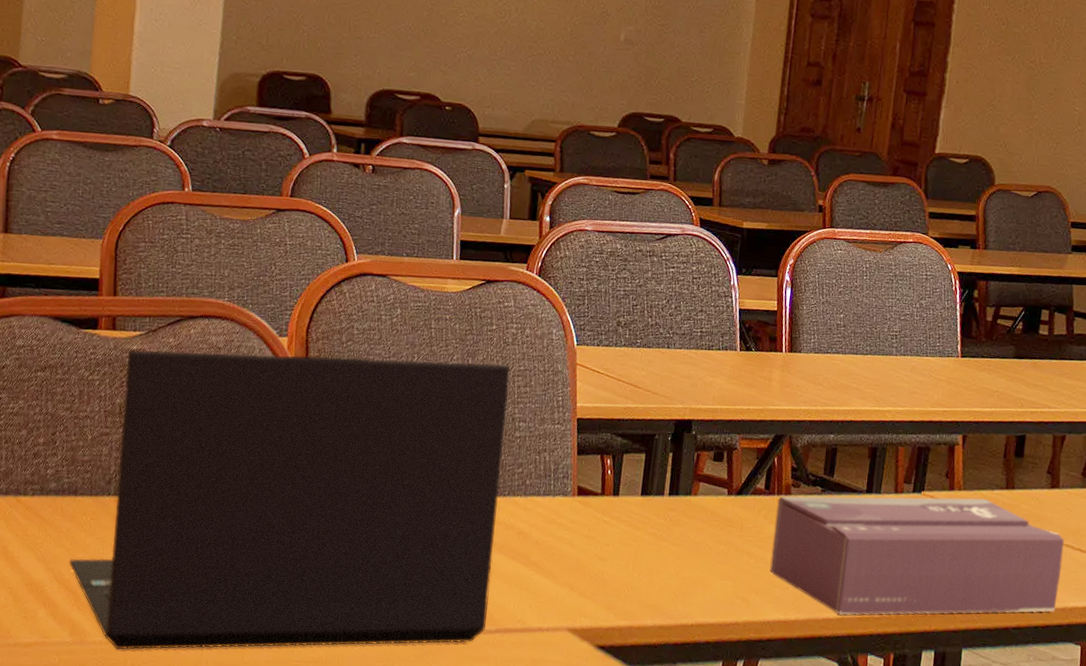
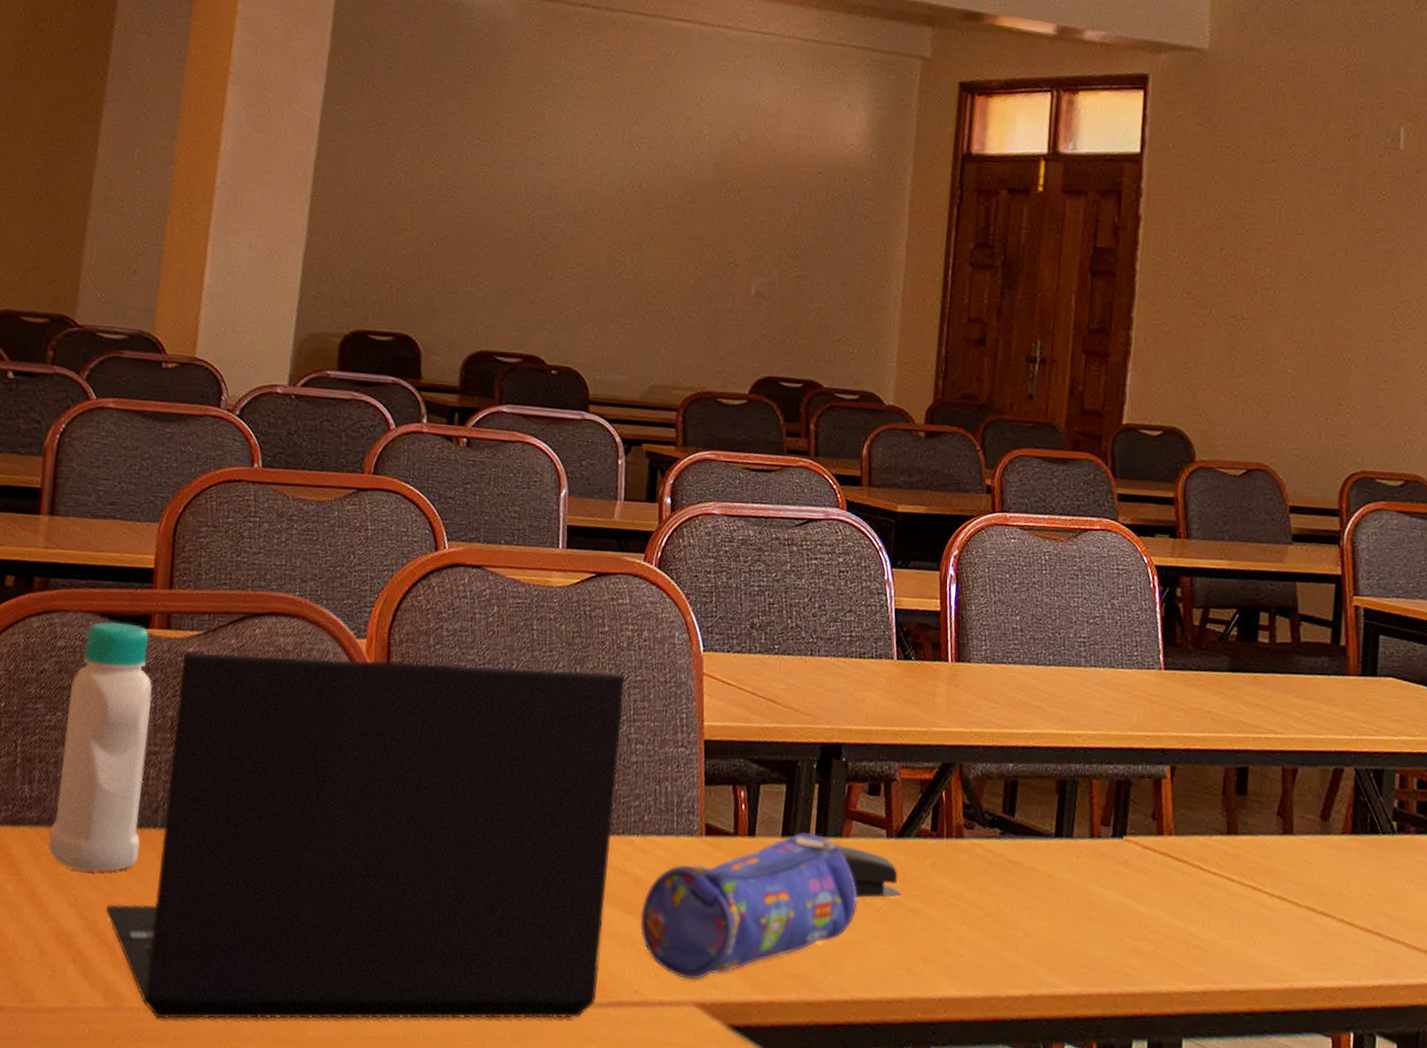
bottle: none [17,324,102,533] -> present [48,622,153,872]
pencil case: none [522,492,703,611] -> present [640,832,857,980]
stapler: none [684,501,739,543] -> present [833,844,902,898]
tissue box: present [769,495,1065,616] -> none [939,839,1304,994]

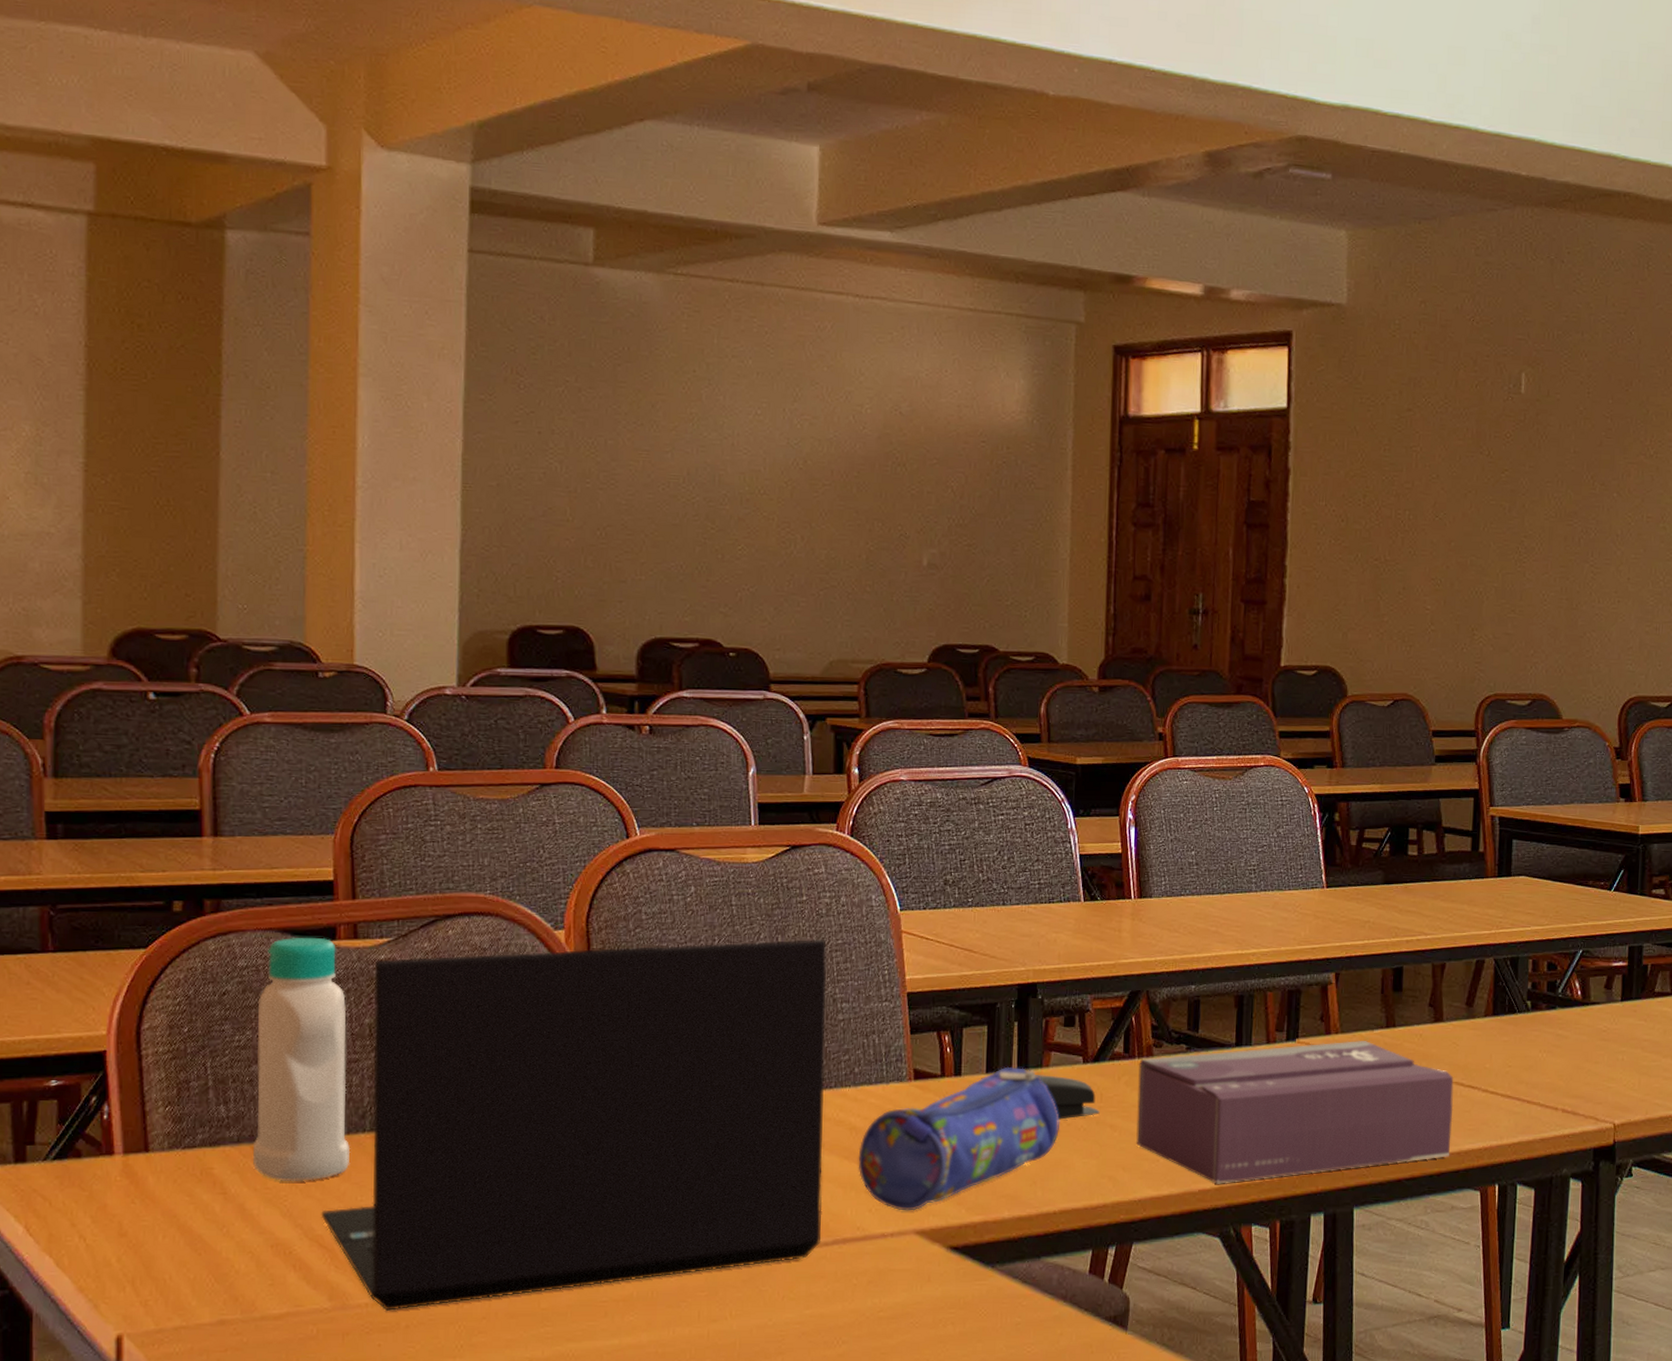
tissue box: none [939,839,1304,994] -> present [1136,1041,1454,1184]

